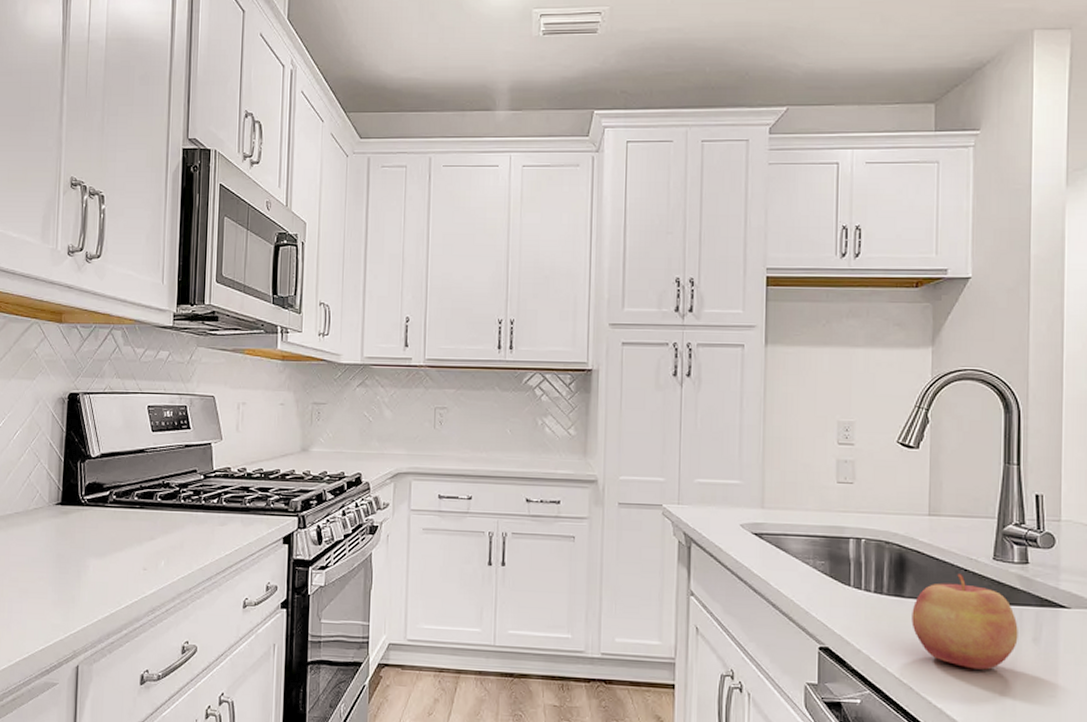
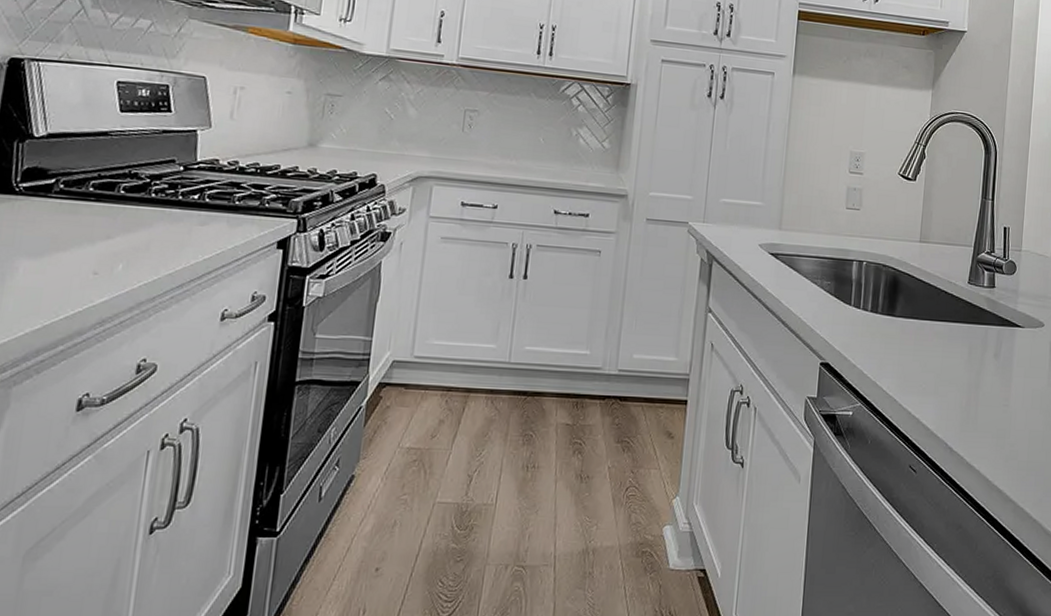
apple: present [911,573,1018,670] -> none [899,295,984,382]

